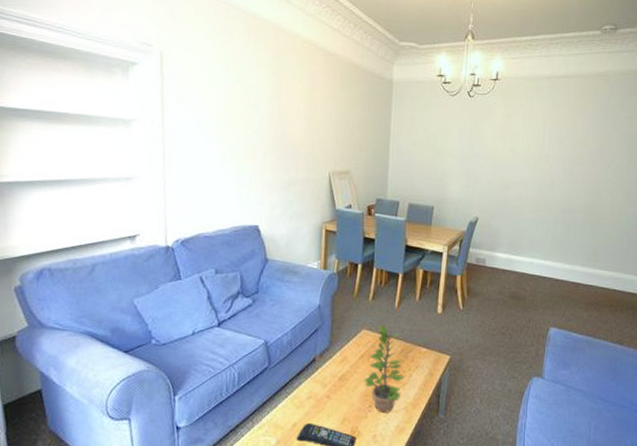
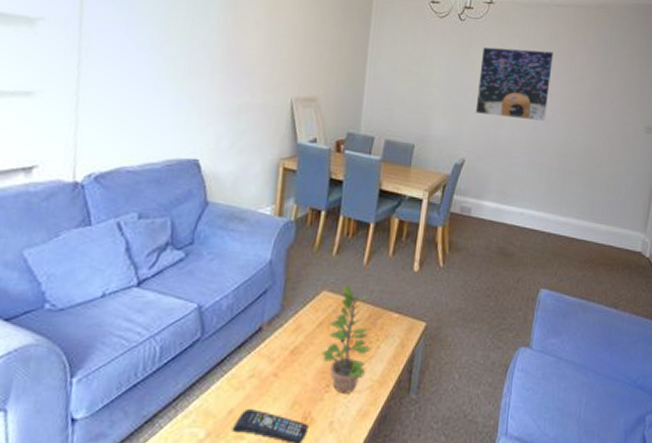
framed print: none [486,118,555,182] -> present [475,46,553,122]

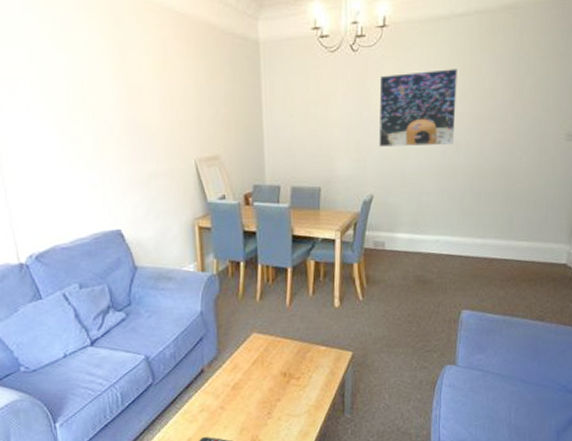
plant: present [321,285,372,393] -> none [259,326,304,418]

